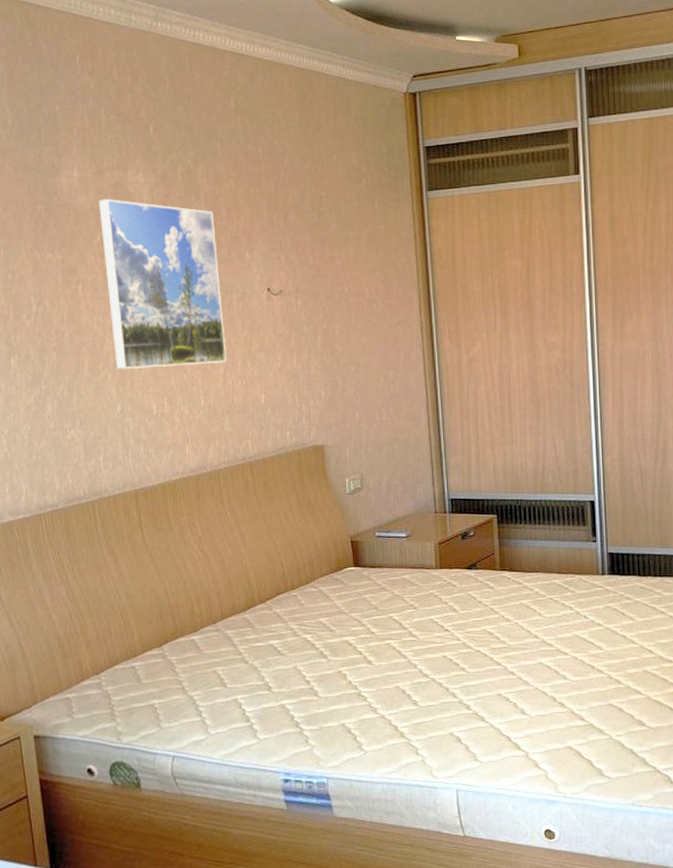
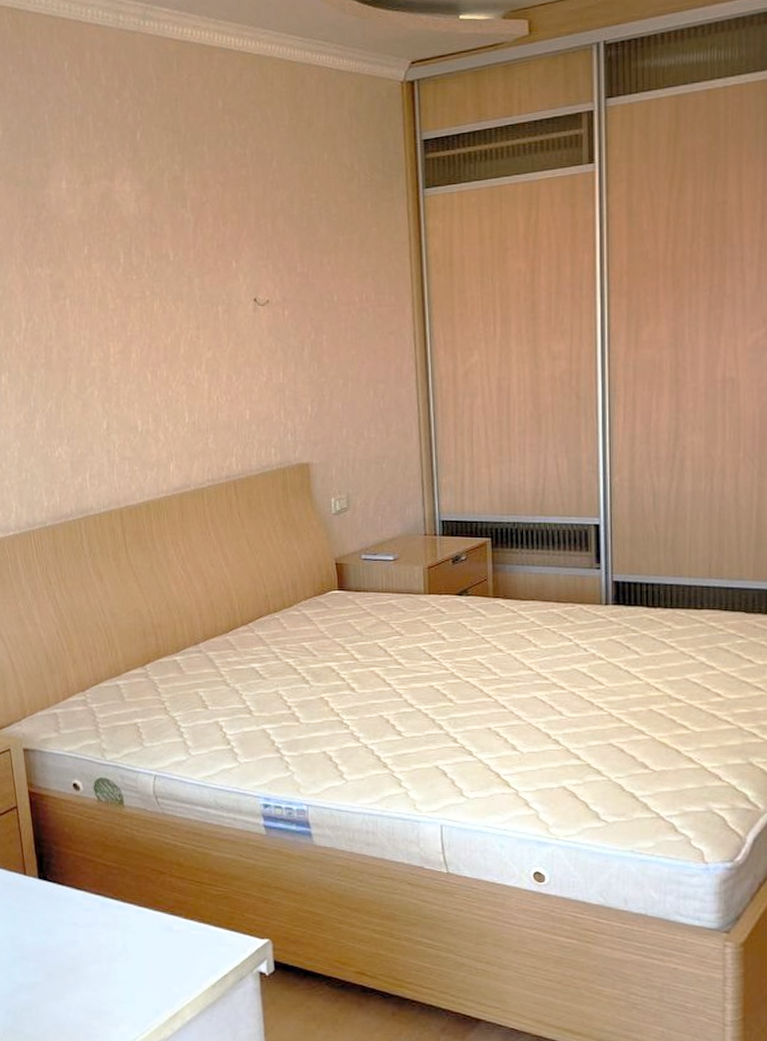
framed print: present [99,199,227,370] -> none [86,210,212,386]

